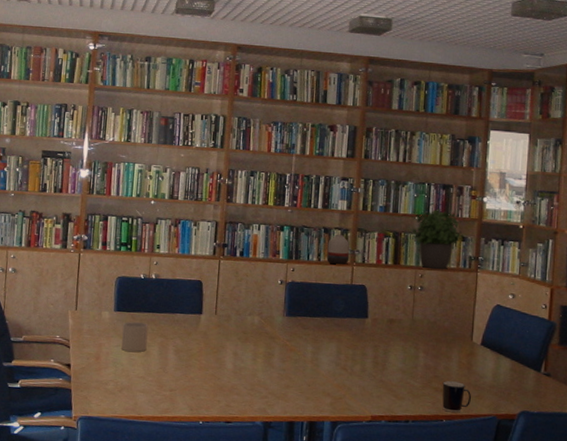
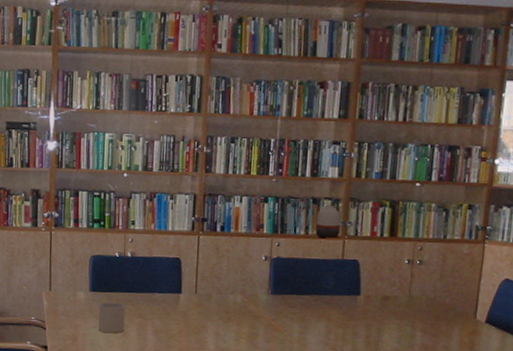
potted plant: present [412,208,464,270] -> none [412,173,471,242]

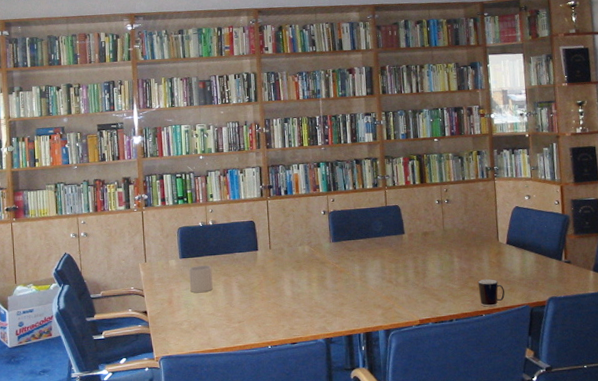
vase: present [315,204,341,239] -> none [360,163,381,191]

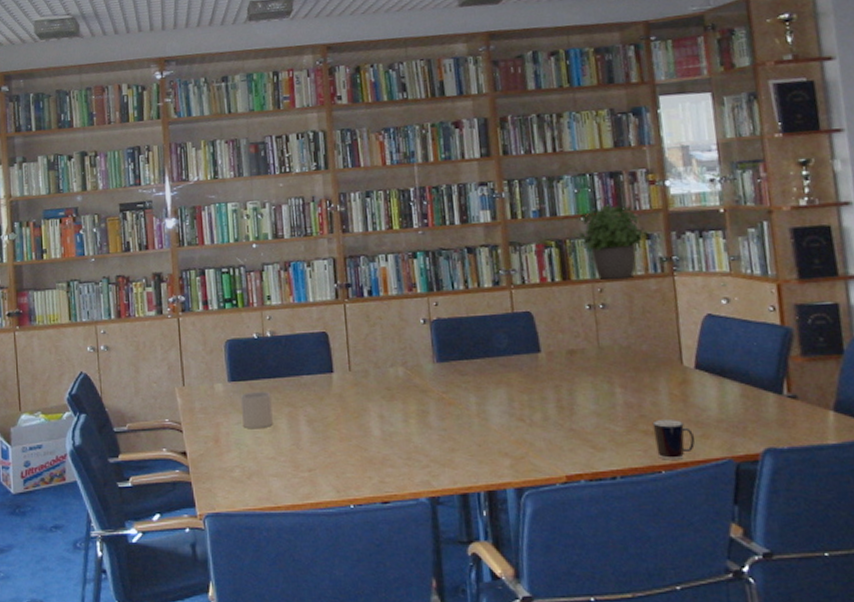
potted plant: none [433,129,479,184] -> present [579,203,648,281]

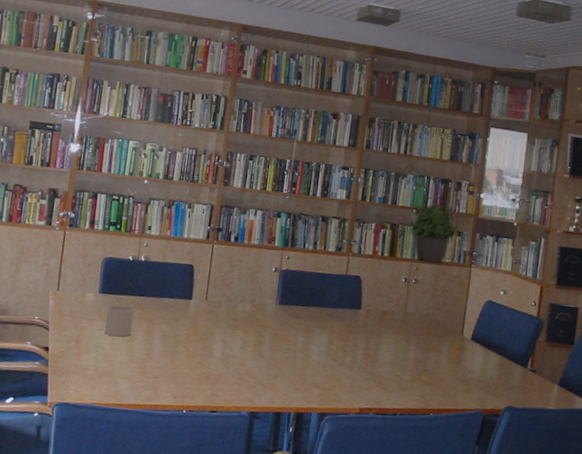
mug: present [652,420,695,460] -> none [430,374,459,407]

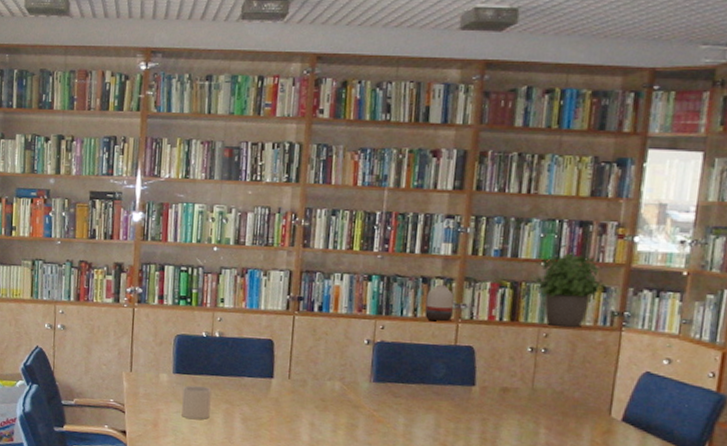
vase: none [323,223,347,255] -> present [425,284,454,322]

